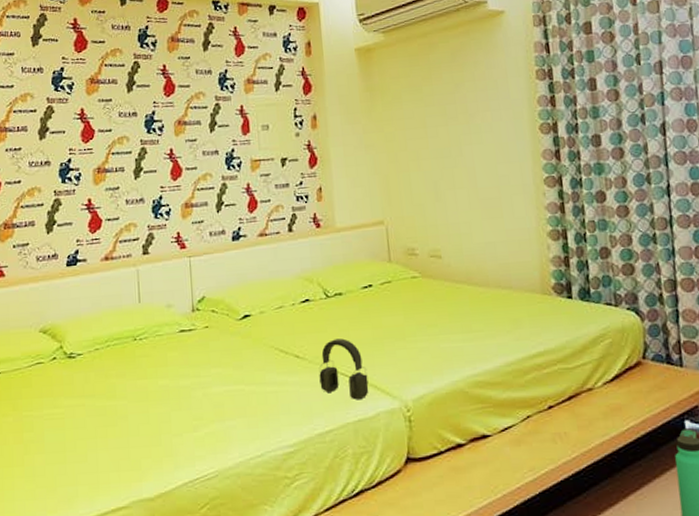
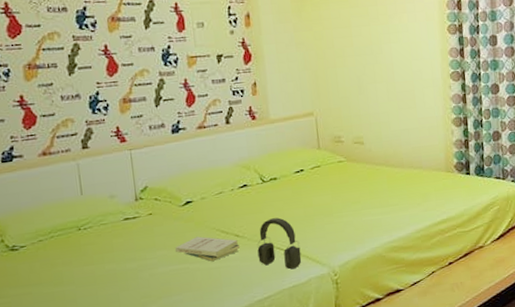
books: none [230,355,299,385] -> present [174,236,240,262]

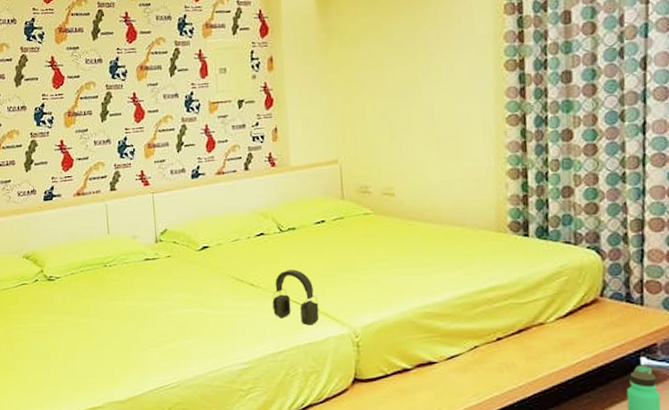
books: present [174,236,240,262] -> none [190,282,254,309]

